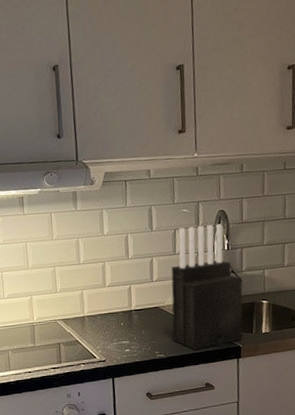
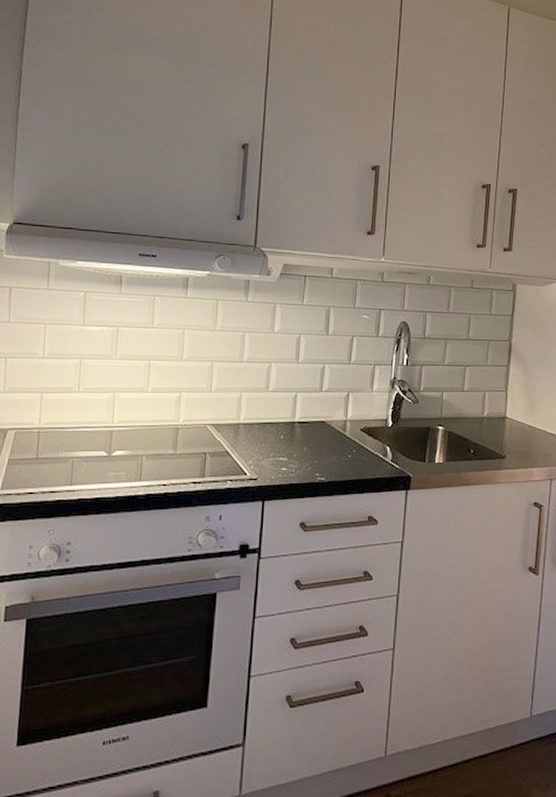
knife block: present [171,223,243,350] -> none [337,335,420,476]

